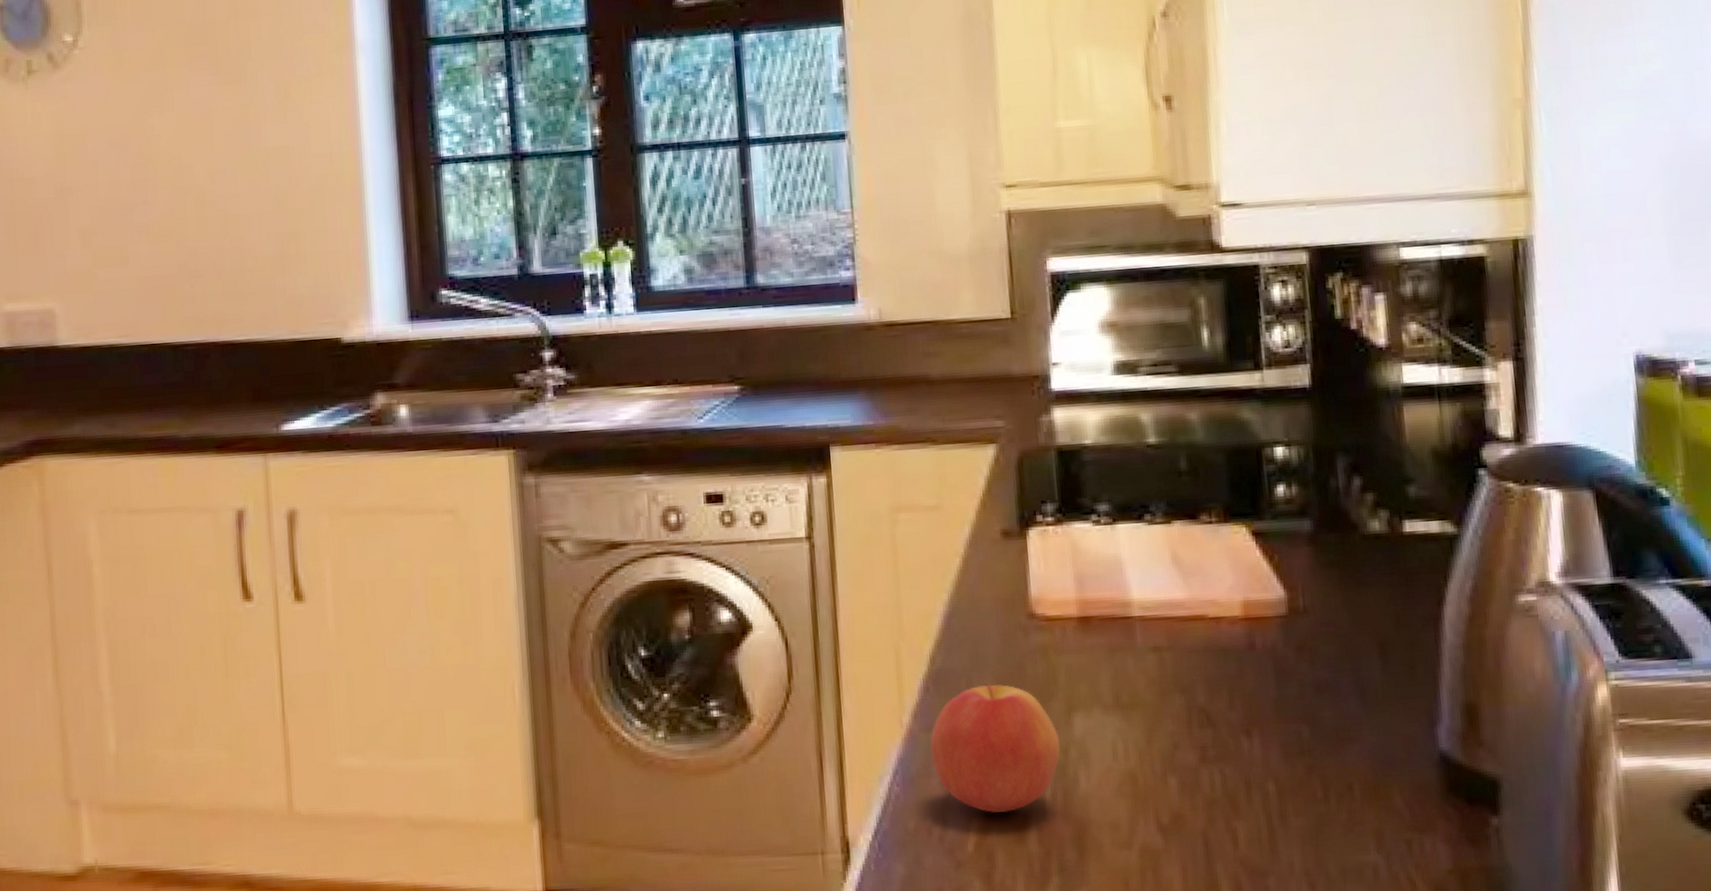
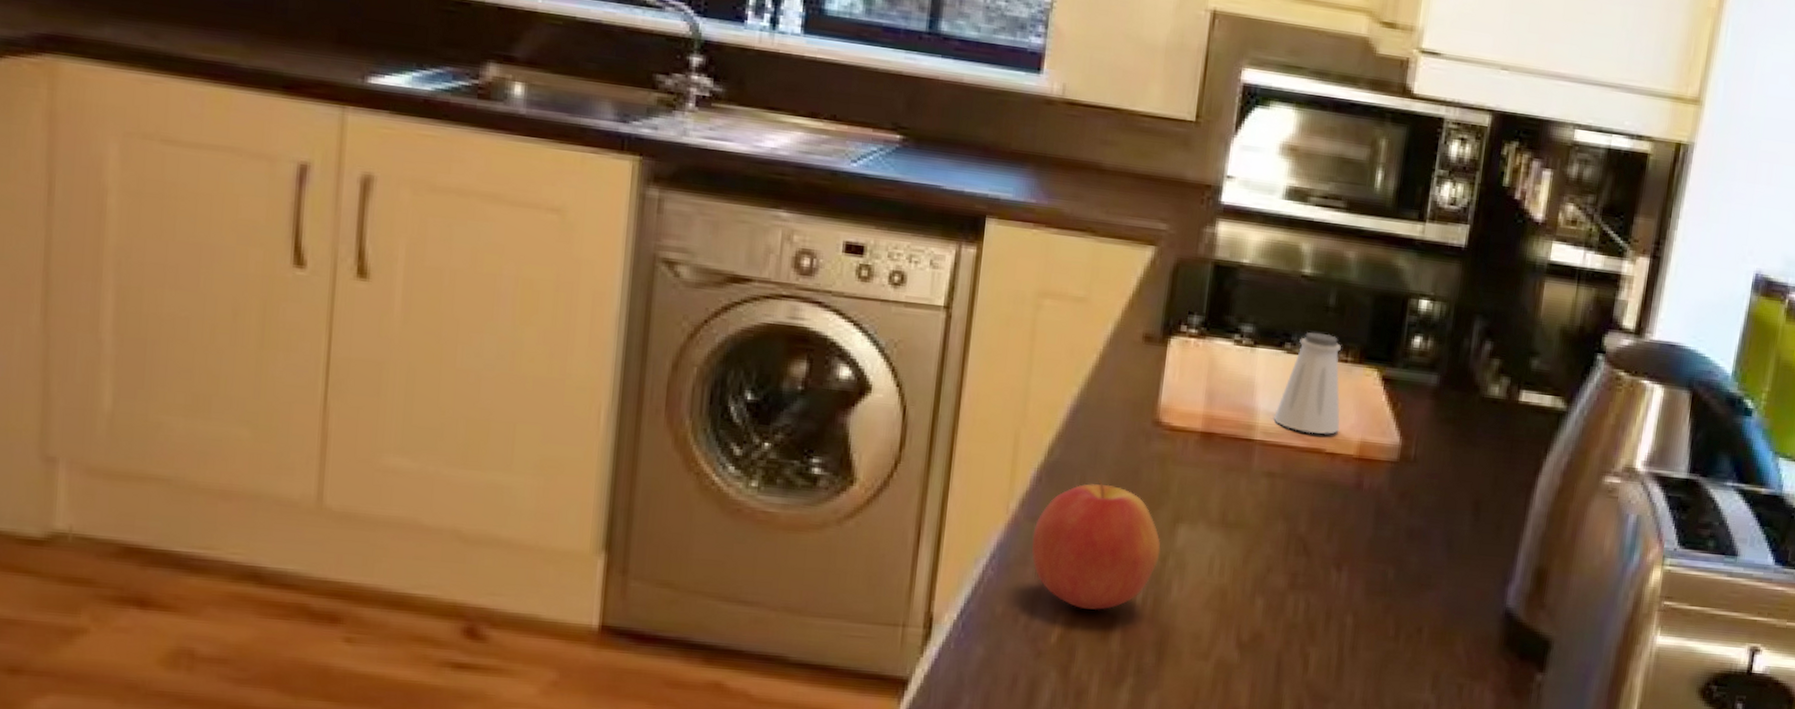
saltshaker: none [1148,498,1219,602] -> present [1274,332,1341,434]

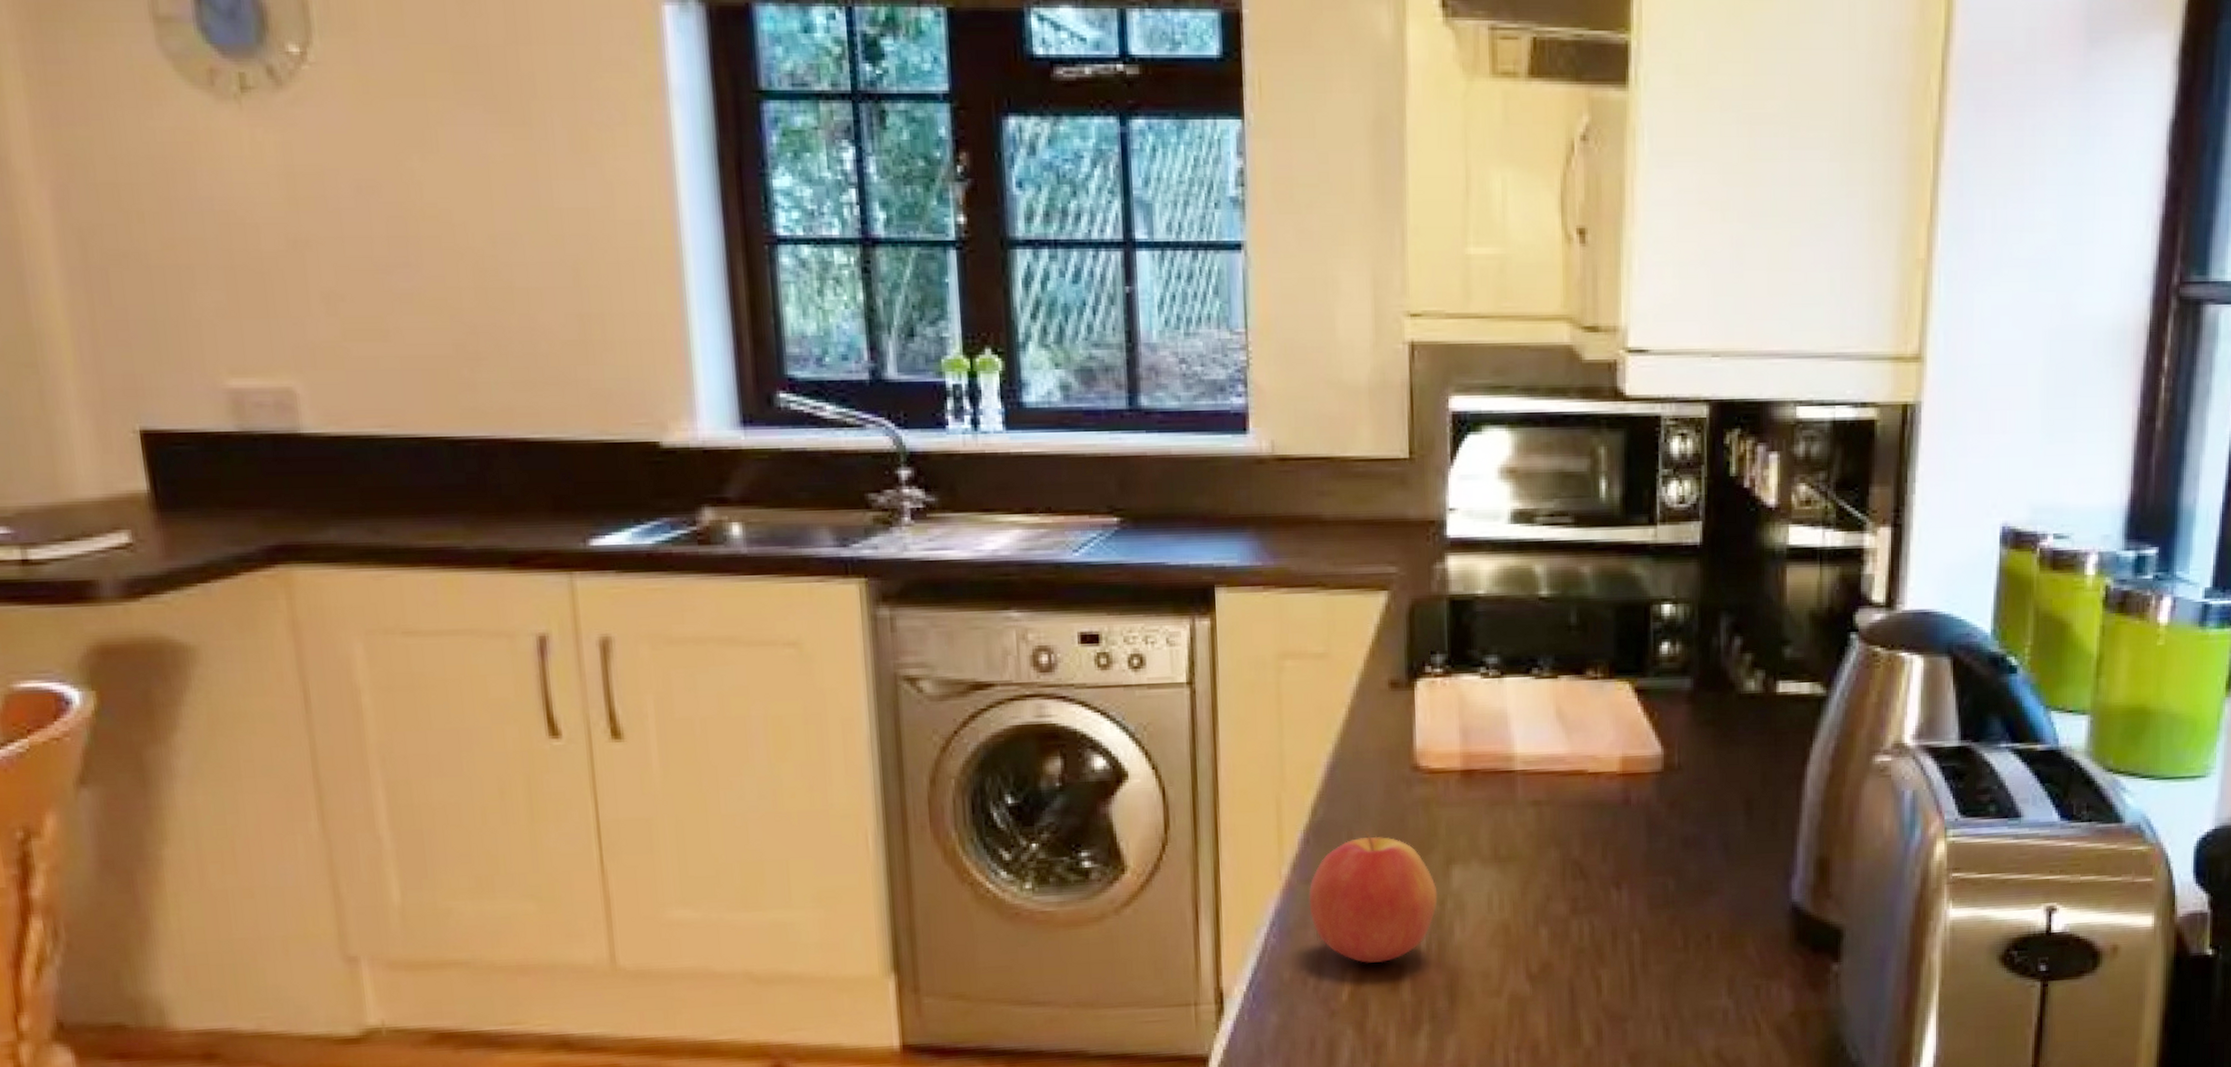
saltshaker: present [1274,332,1341,434] -> none [1531,653,1599,756]

